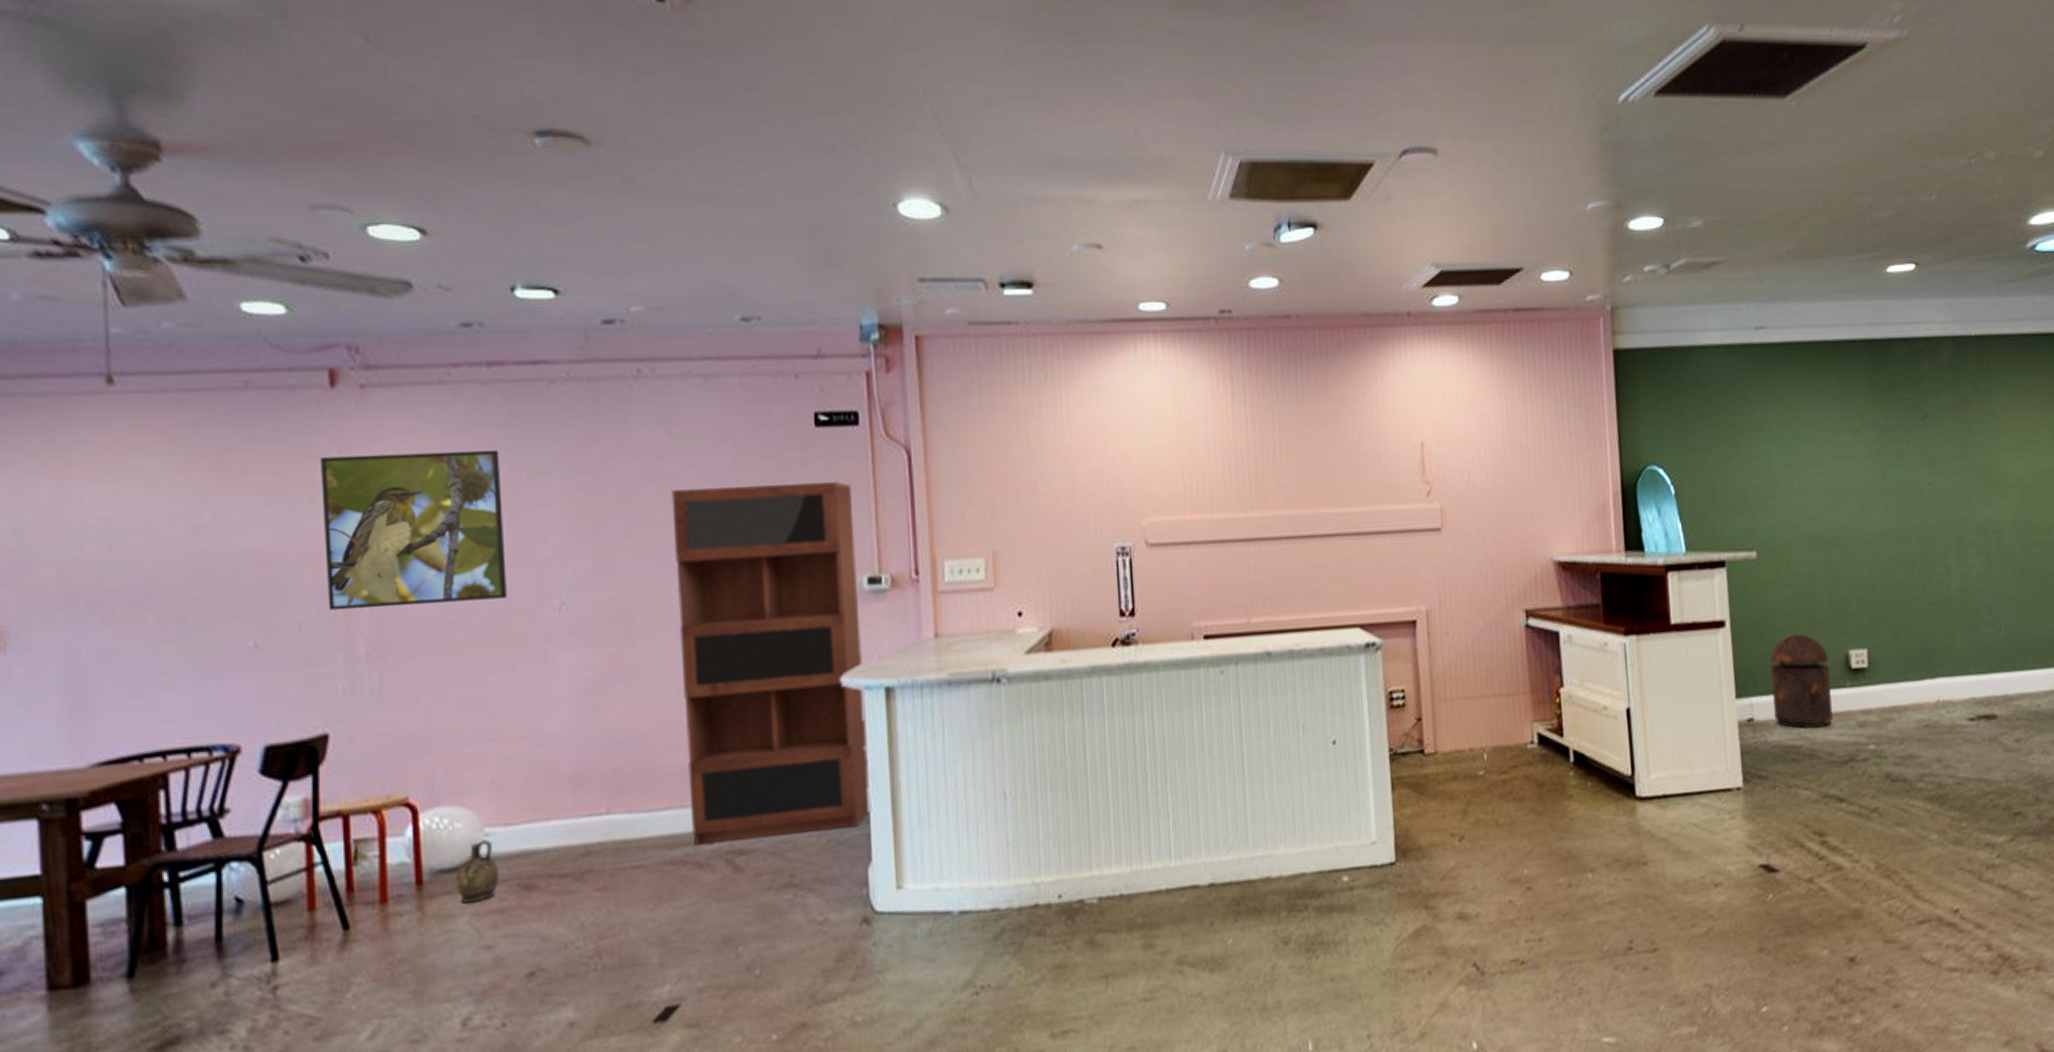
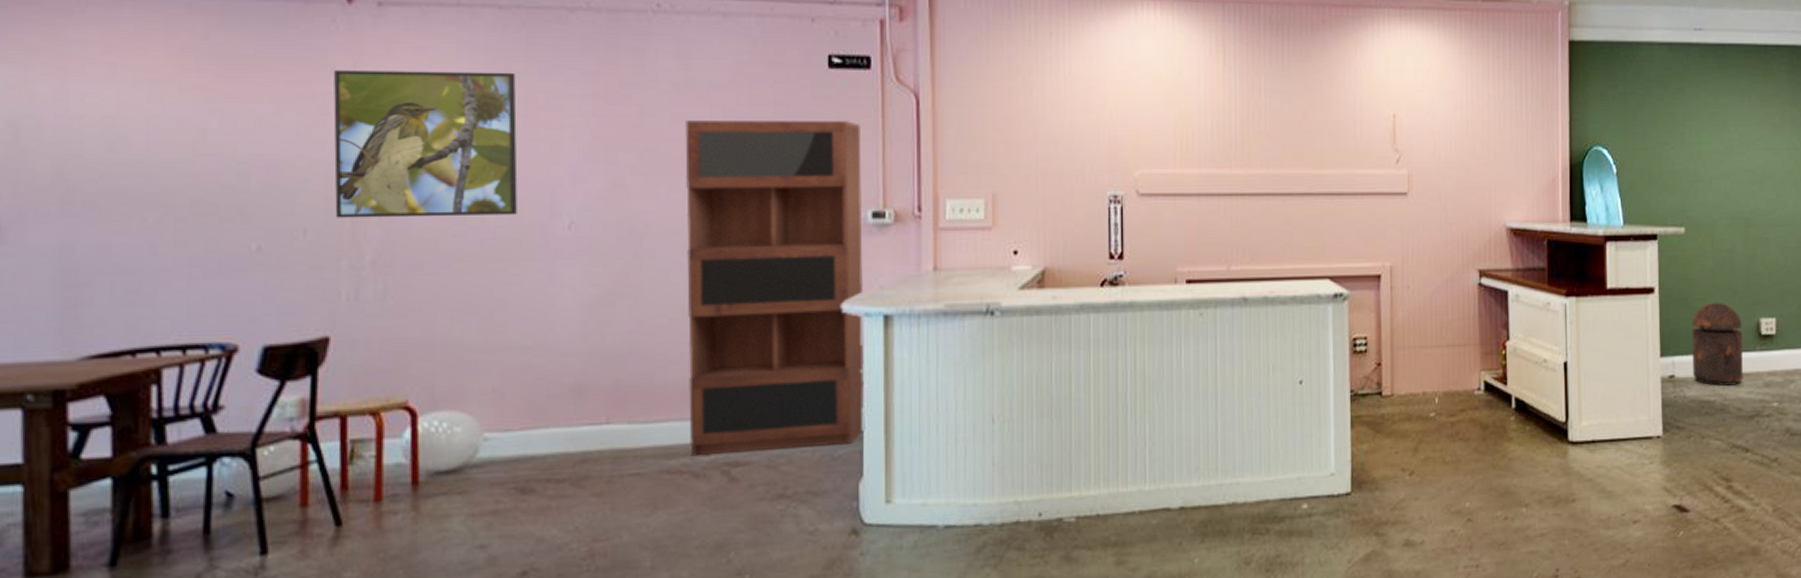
ceramic jug: present [454,839,500,903] -> none [451,444,497,504]

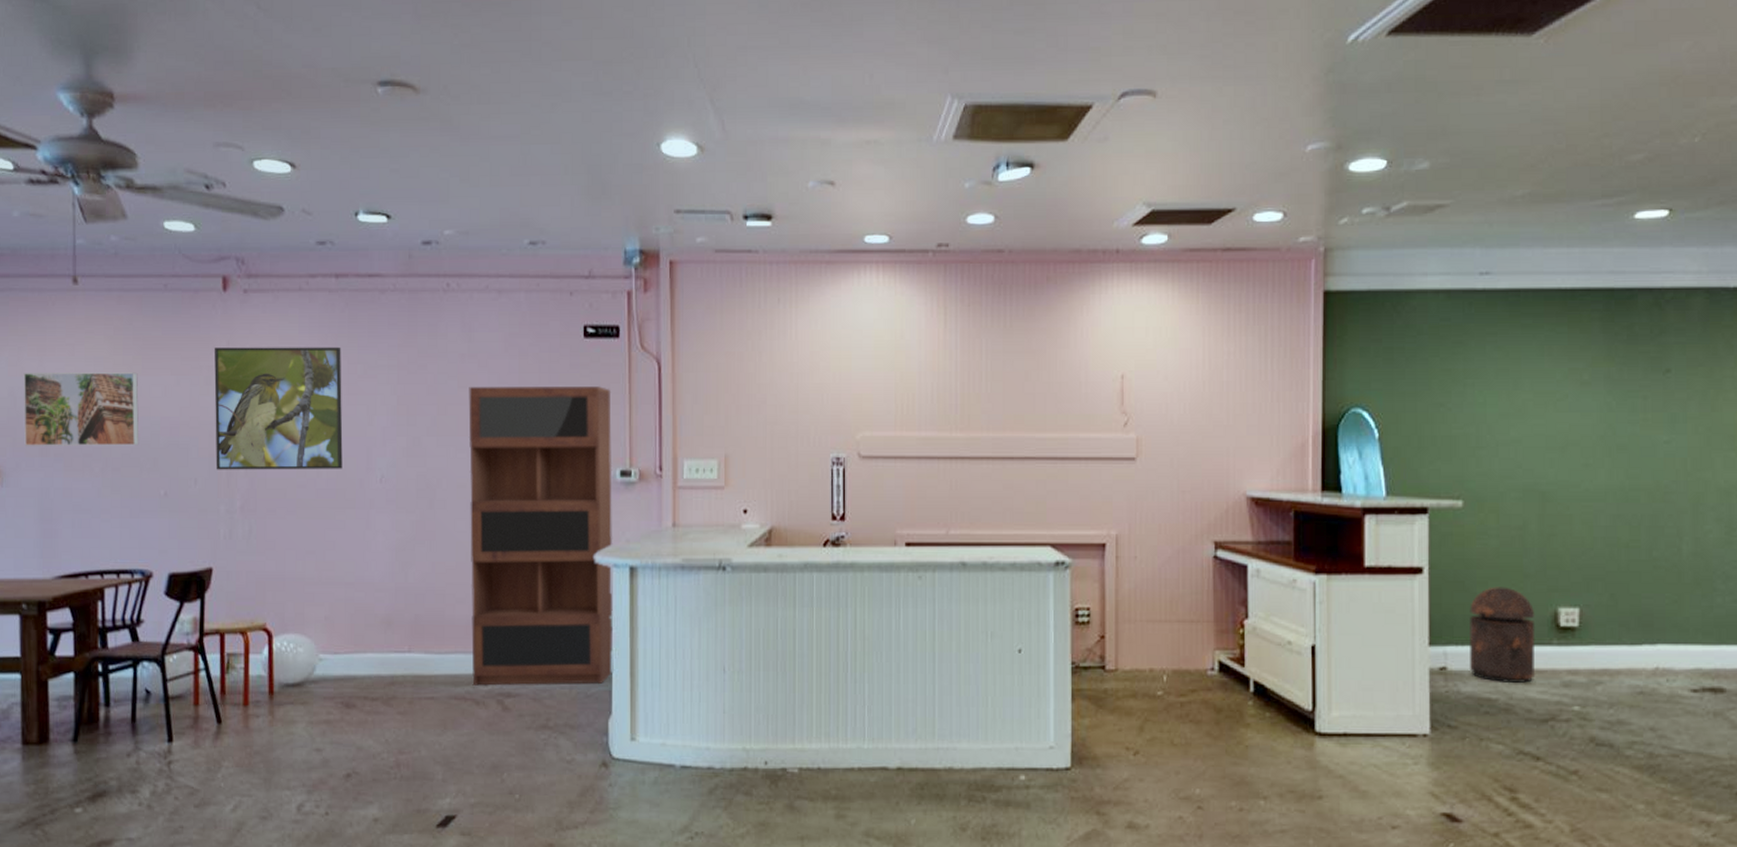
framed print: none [31,97,219,191] -> present [23,372,139,446]

